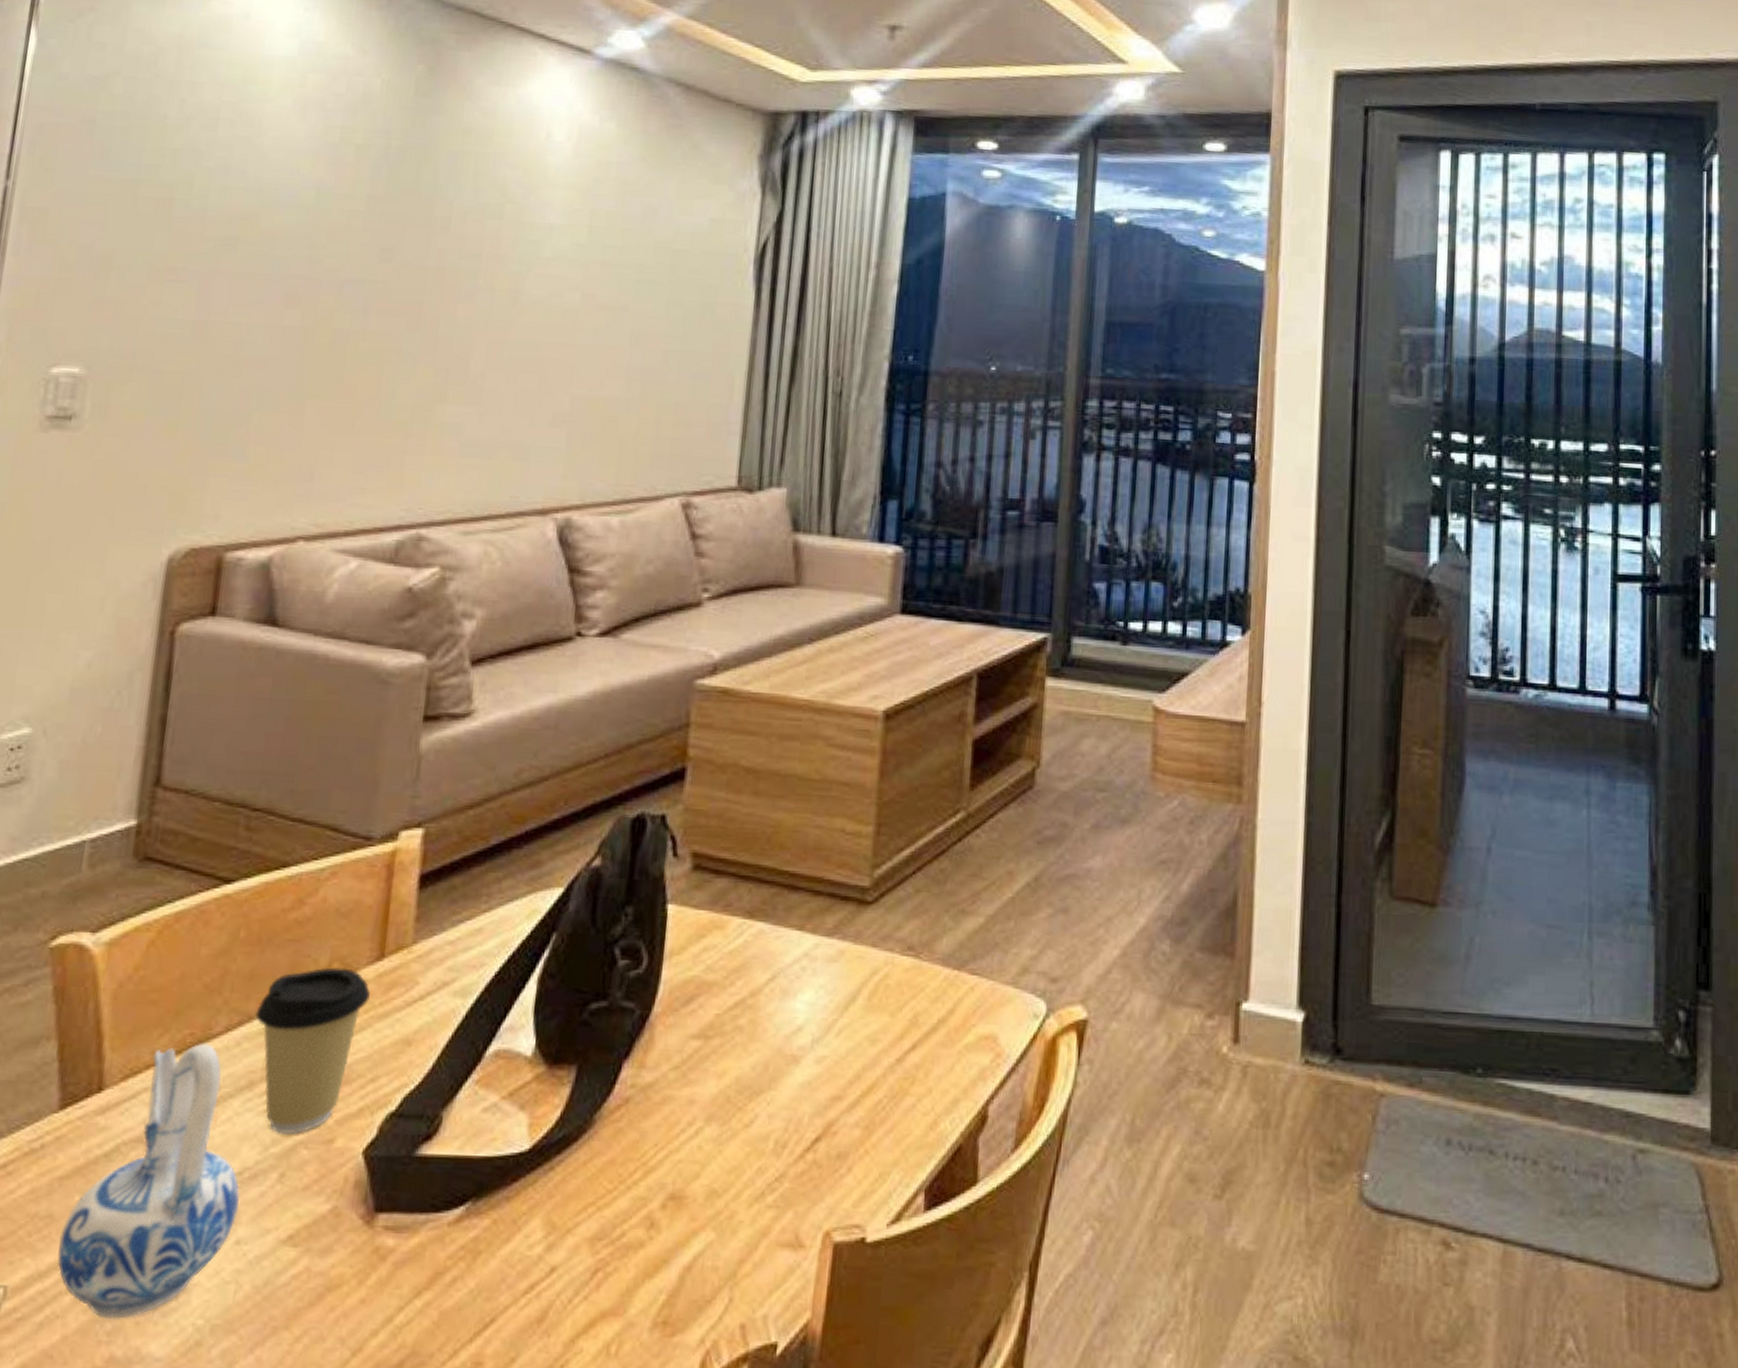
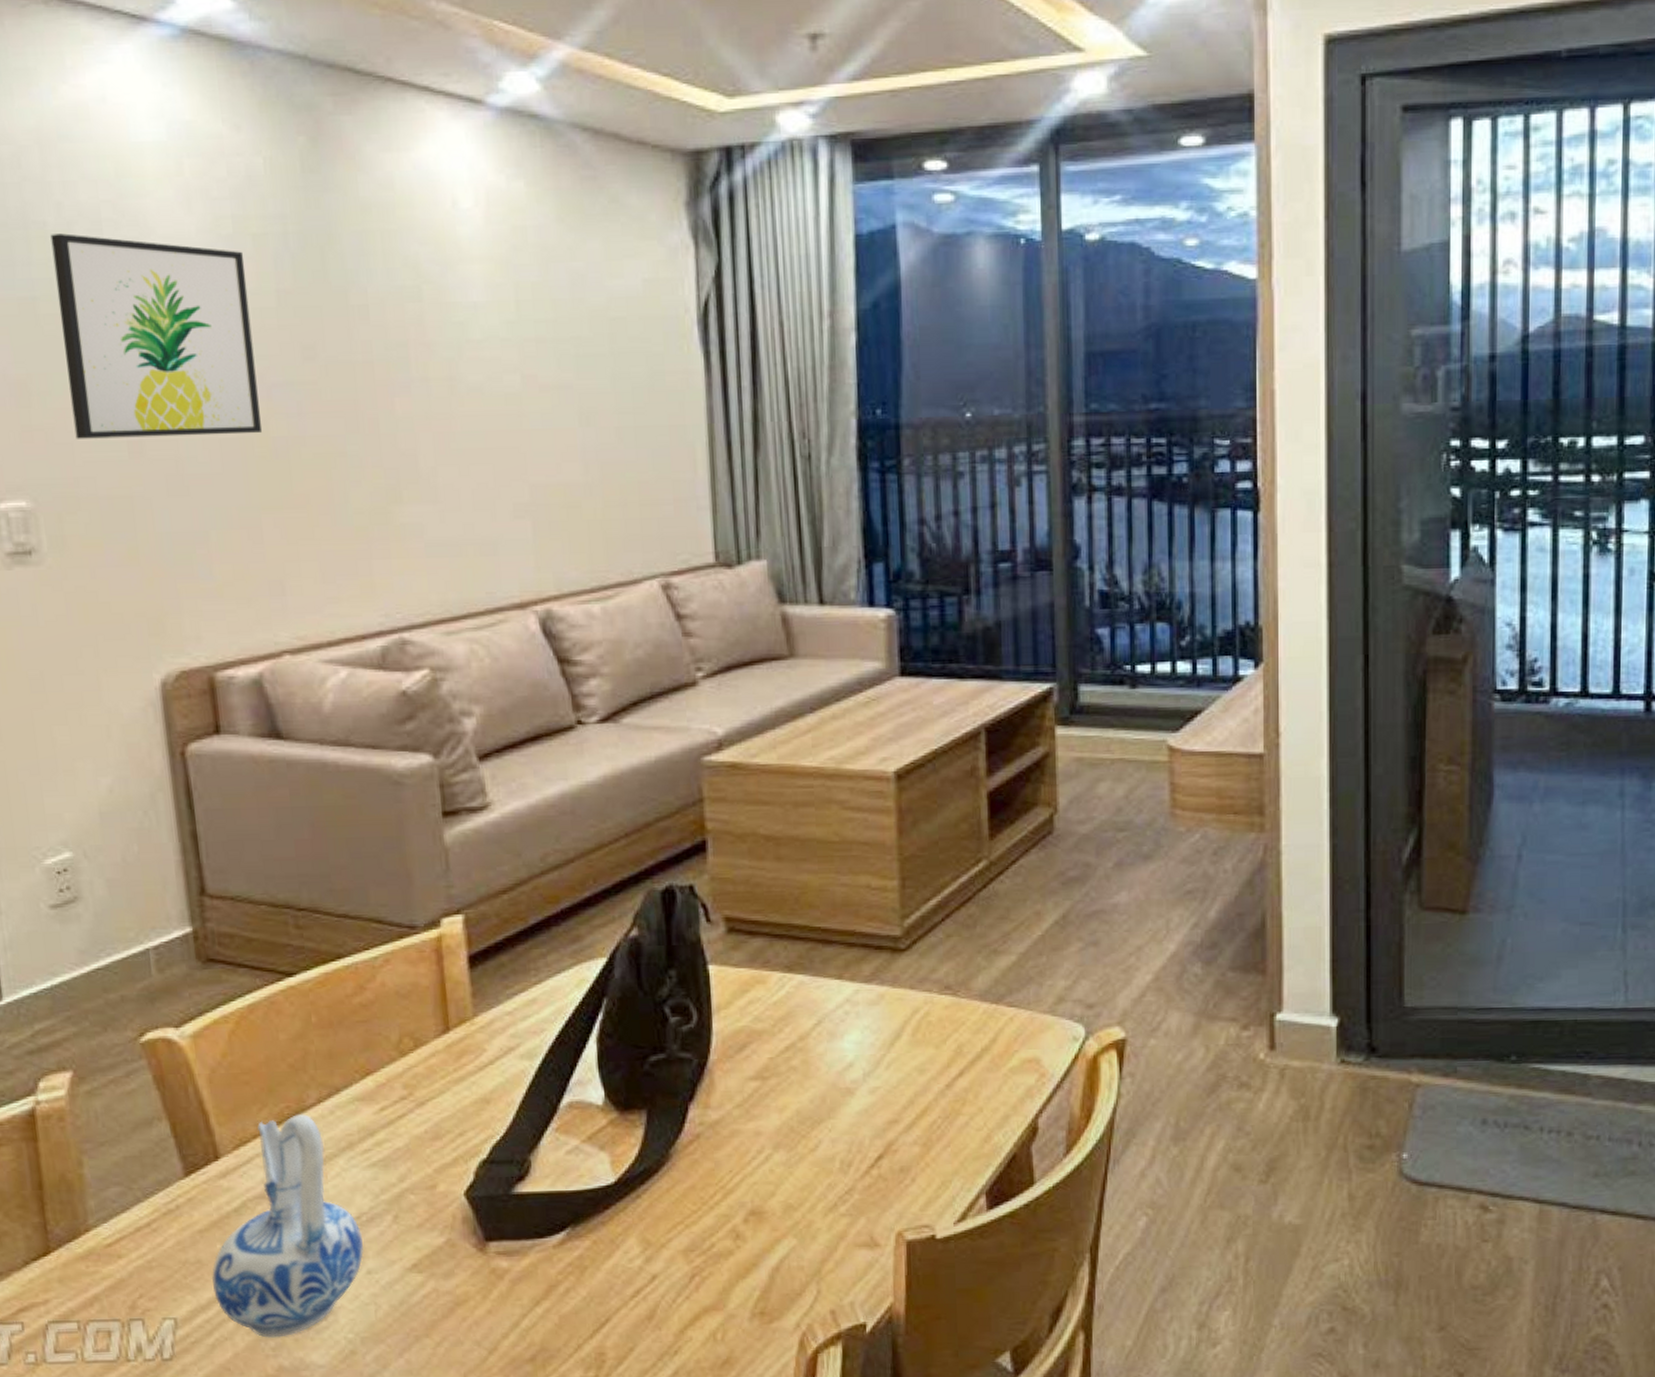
wall art: none [144,126,345,324] -> present [50,233,263,439]
coffee cup: present [255,967,370,1135] -> none [341,1042,443,1184]

